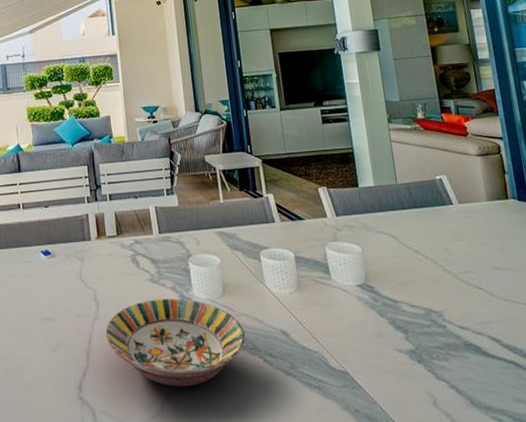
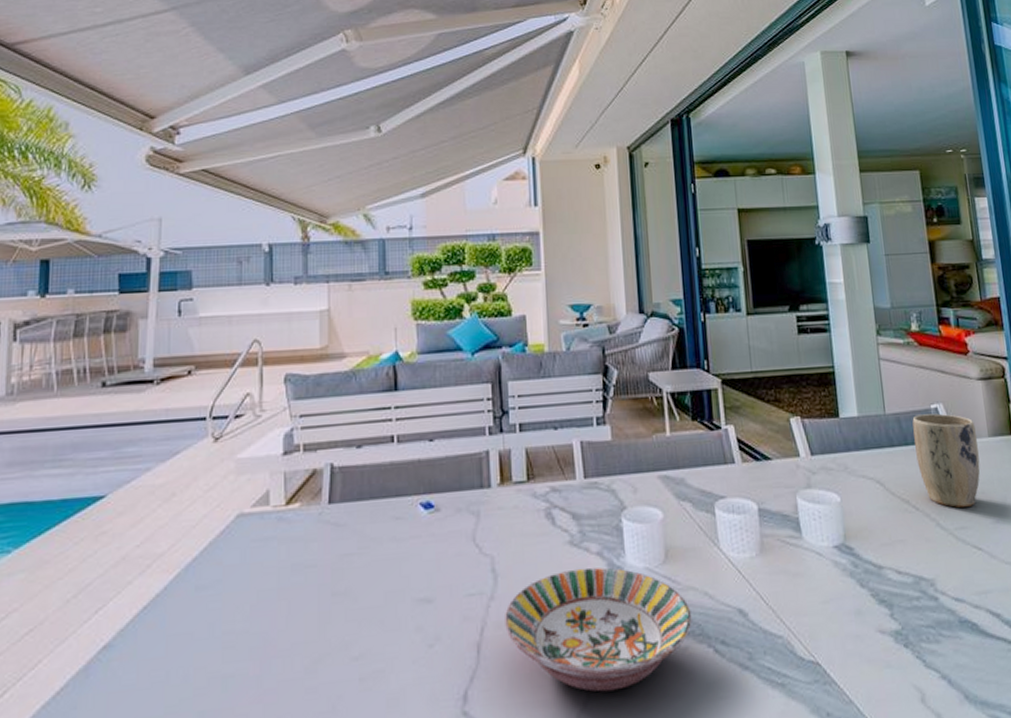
plant pot: none [420,183,480,257] -> present [912,413,981,508]

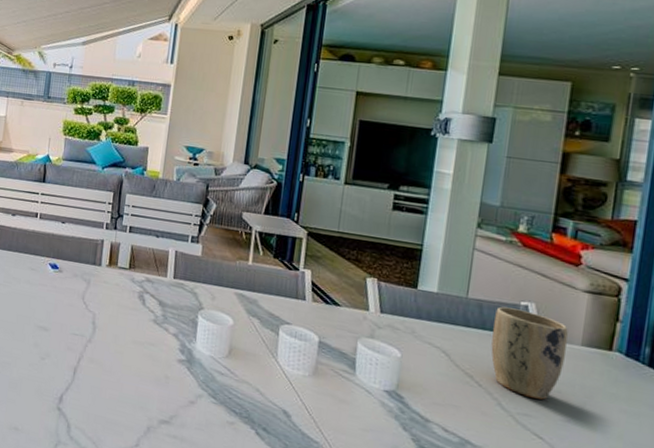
serving bowl: present [505,567,692,692] -> none [96,338,243,434]

